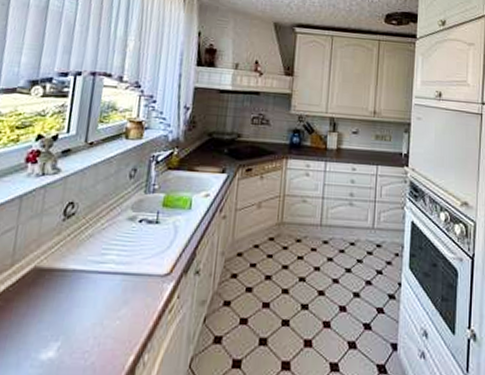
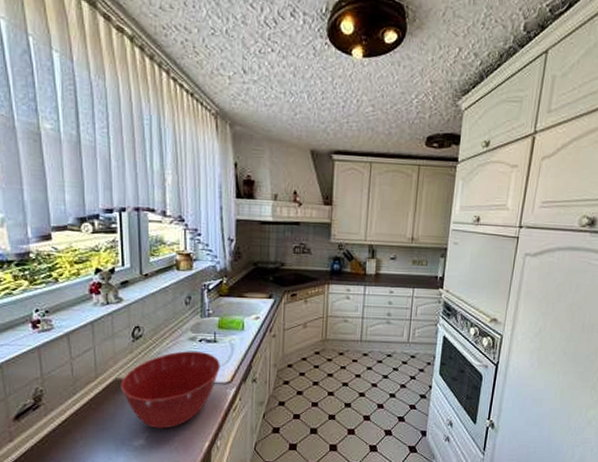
mixing bowl: none [38,233,160,336] -> present [121,350,220,429]

